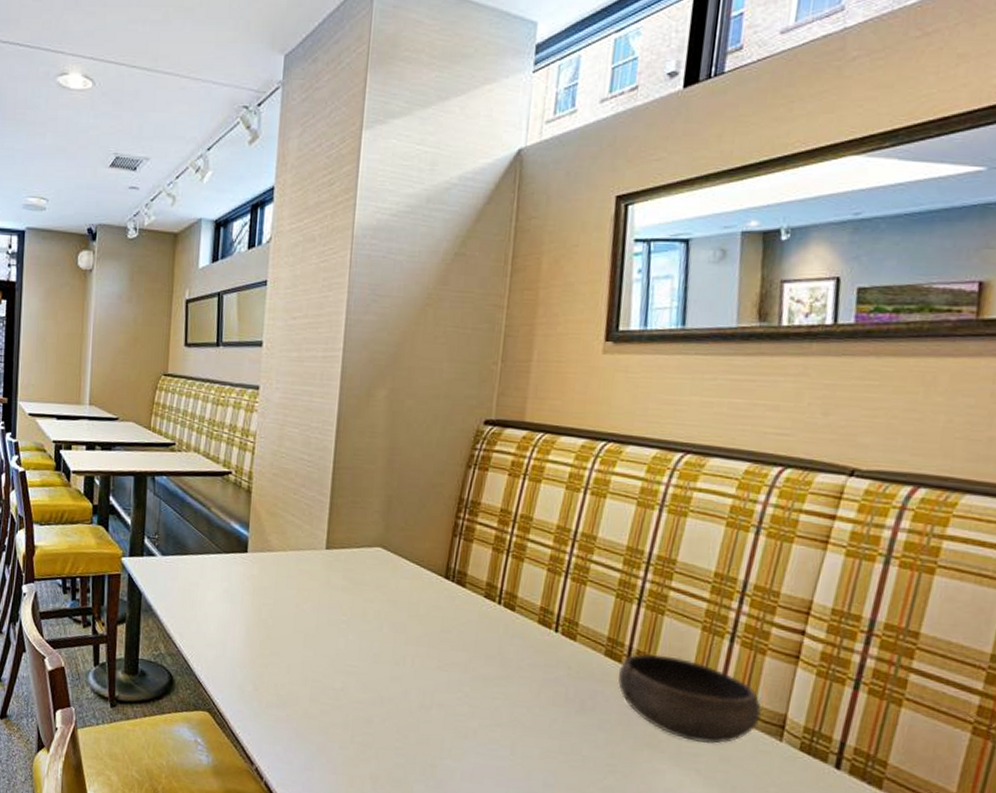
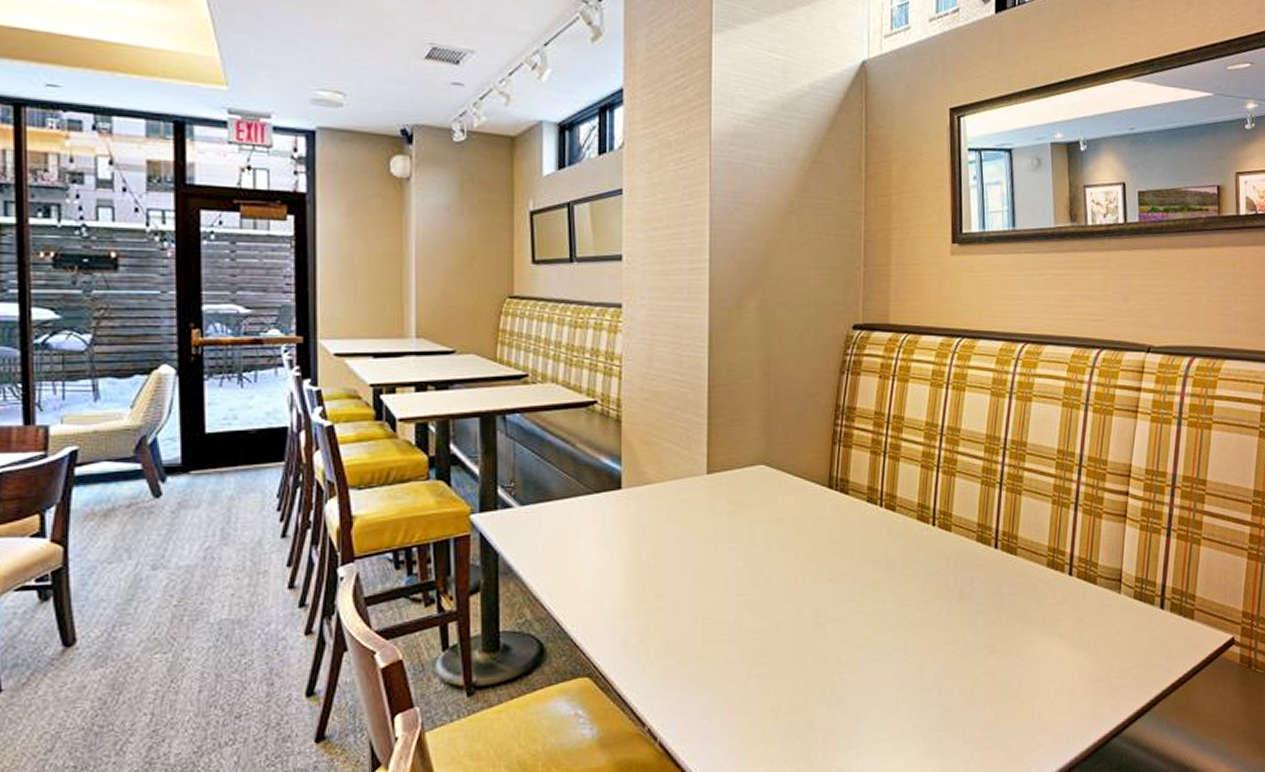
bowl: present [618,654,762,744] -> none [989,532,1104,608]

